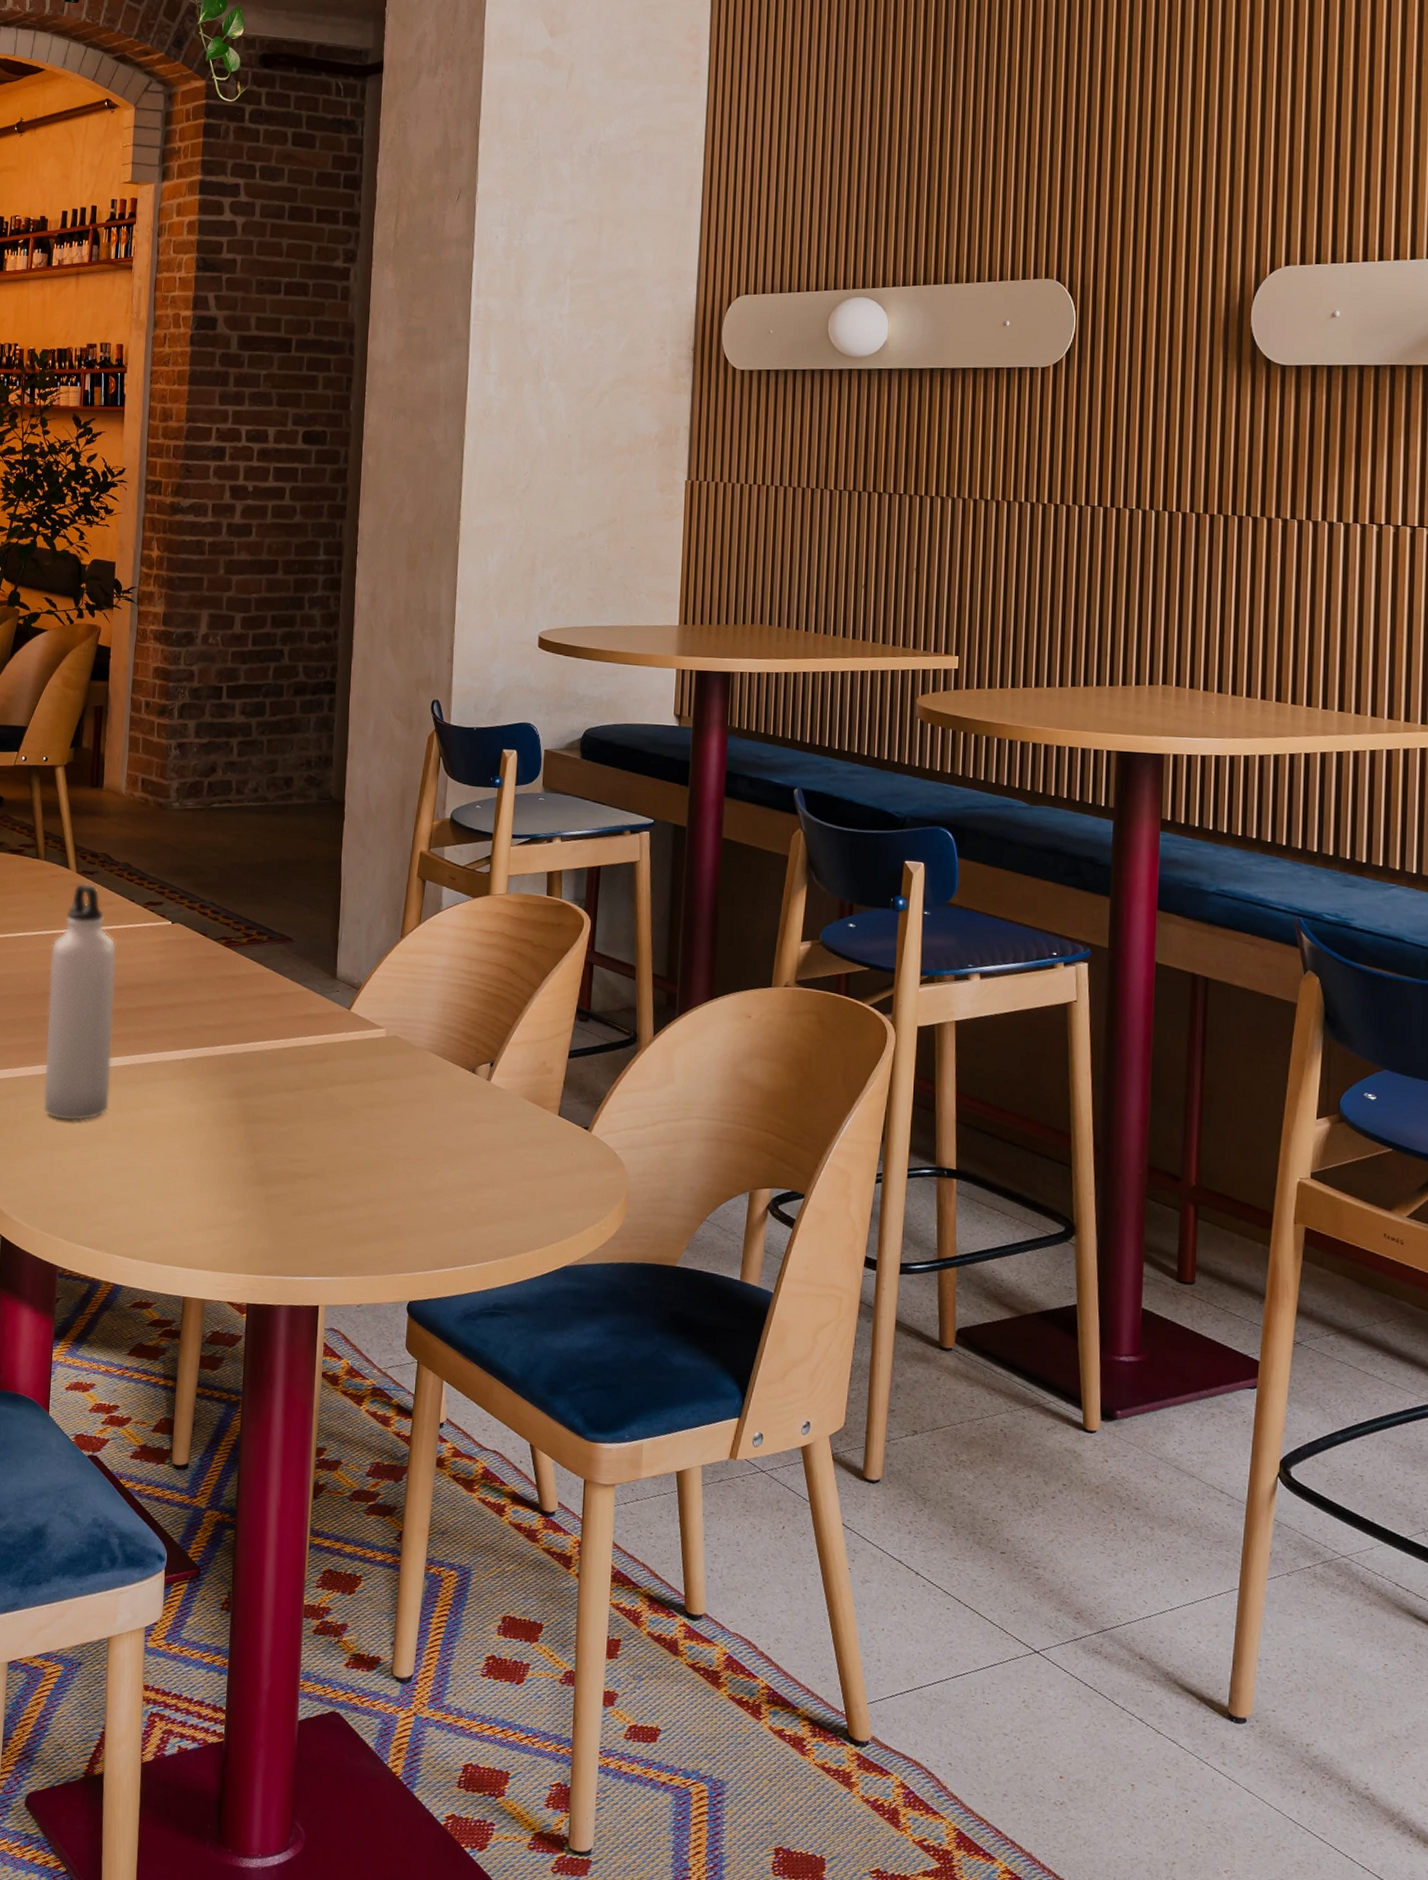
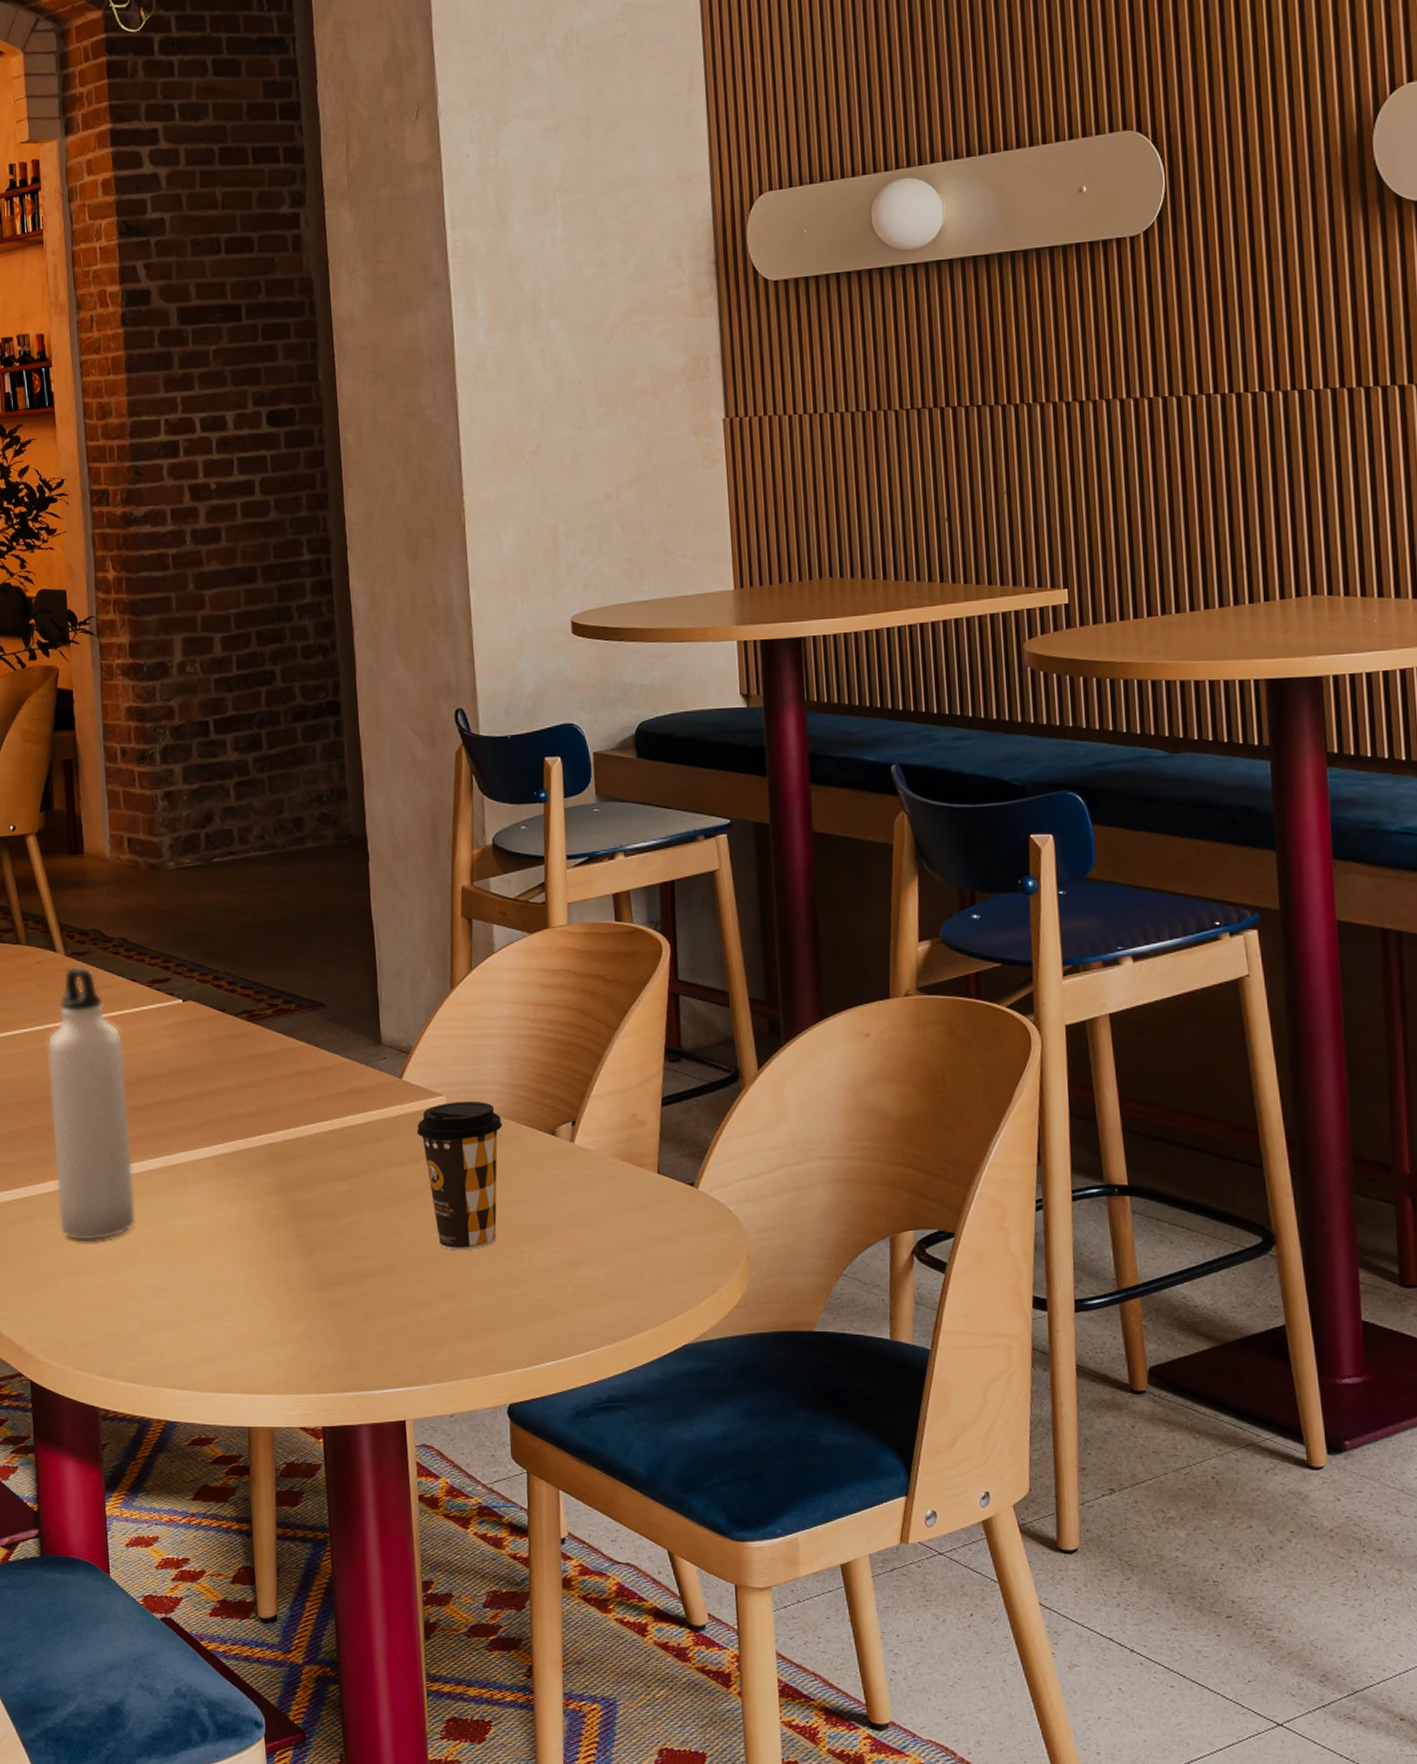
coffee cup: none [357,1035,431,1164] -> present [416,1100,503,1251]

